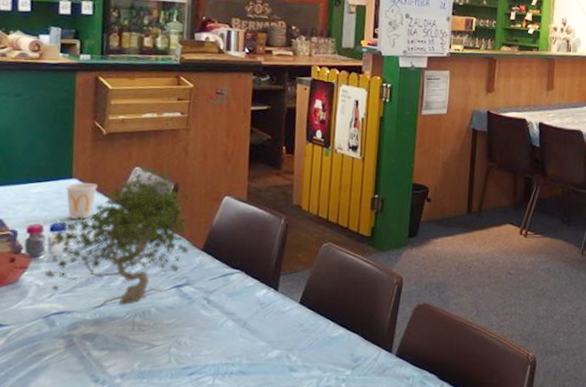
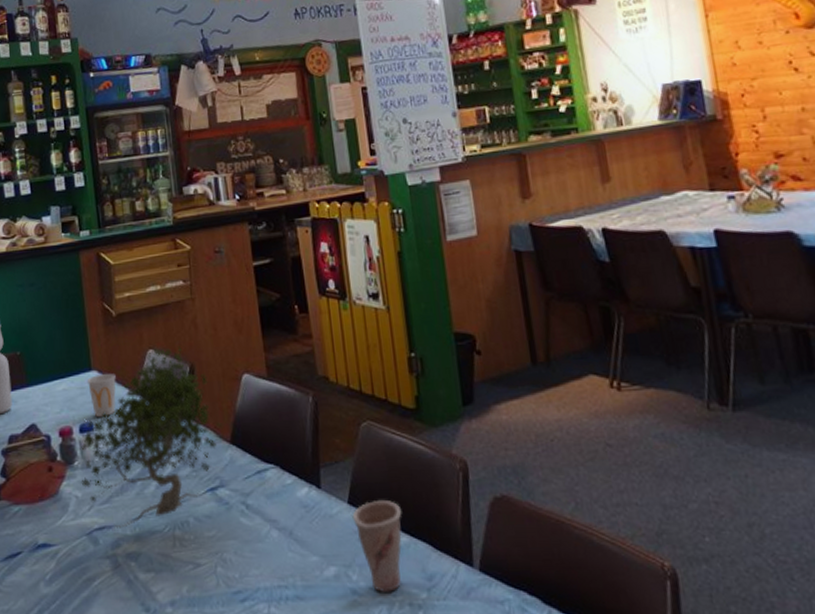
cup: none [301,303,343,369] -> present [352,500,402,592]

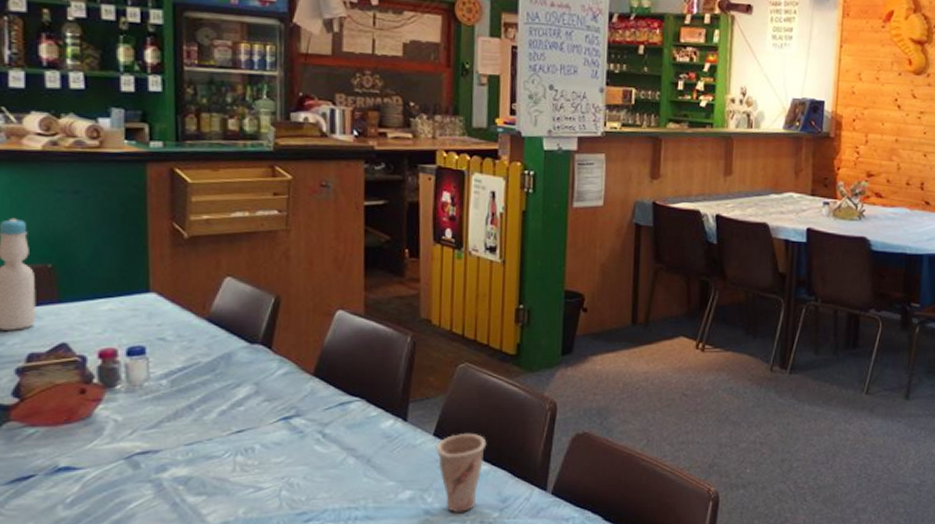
plant: present [80,346,217,531] -> none [123,277,298,456]
cup: present [87,373,116,417] -> none [143,296,181,341]

